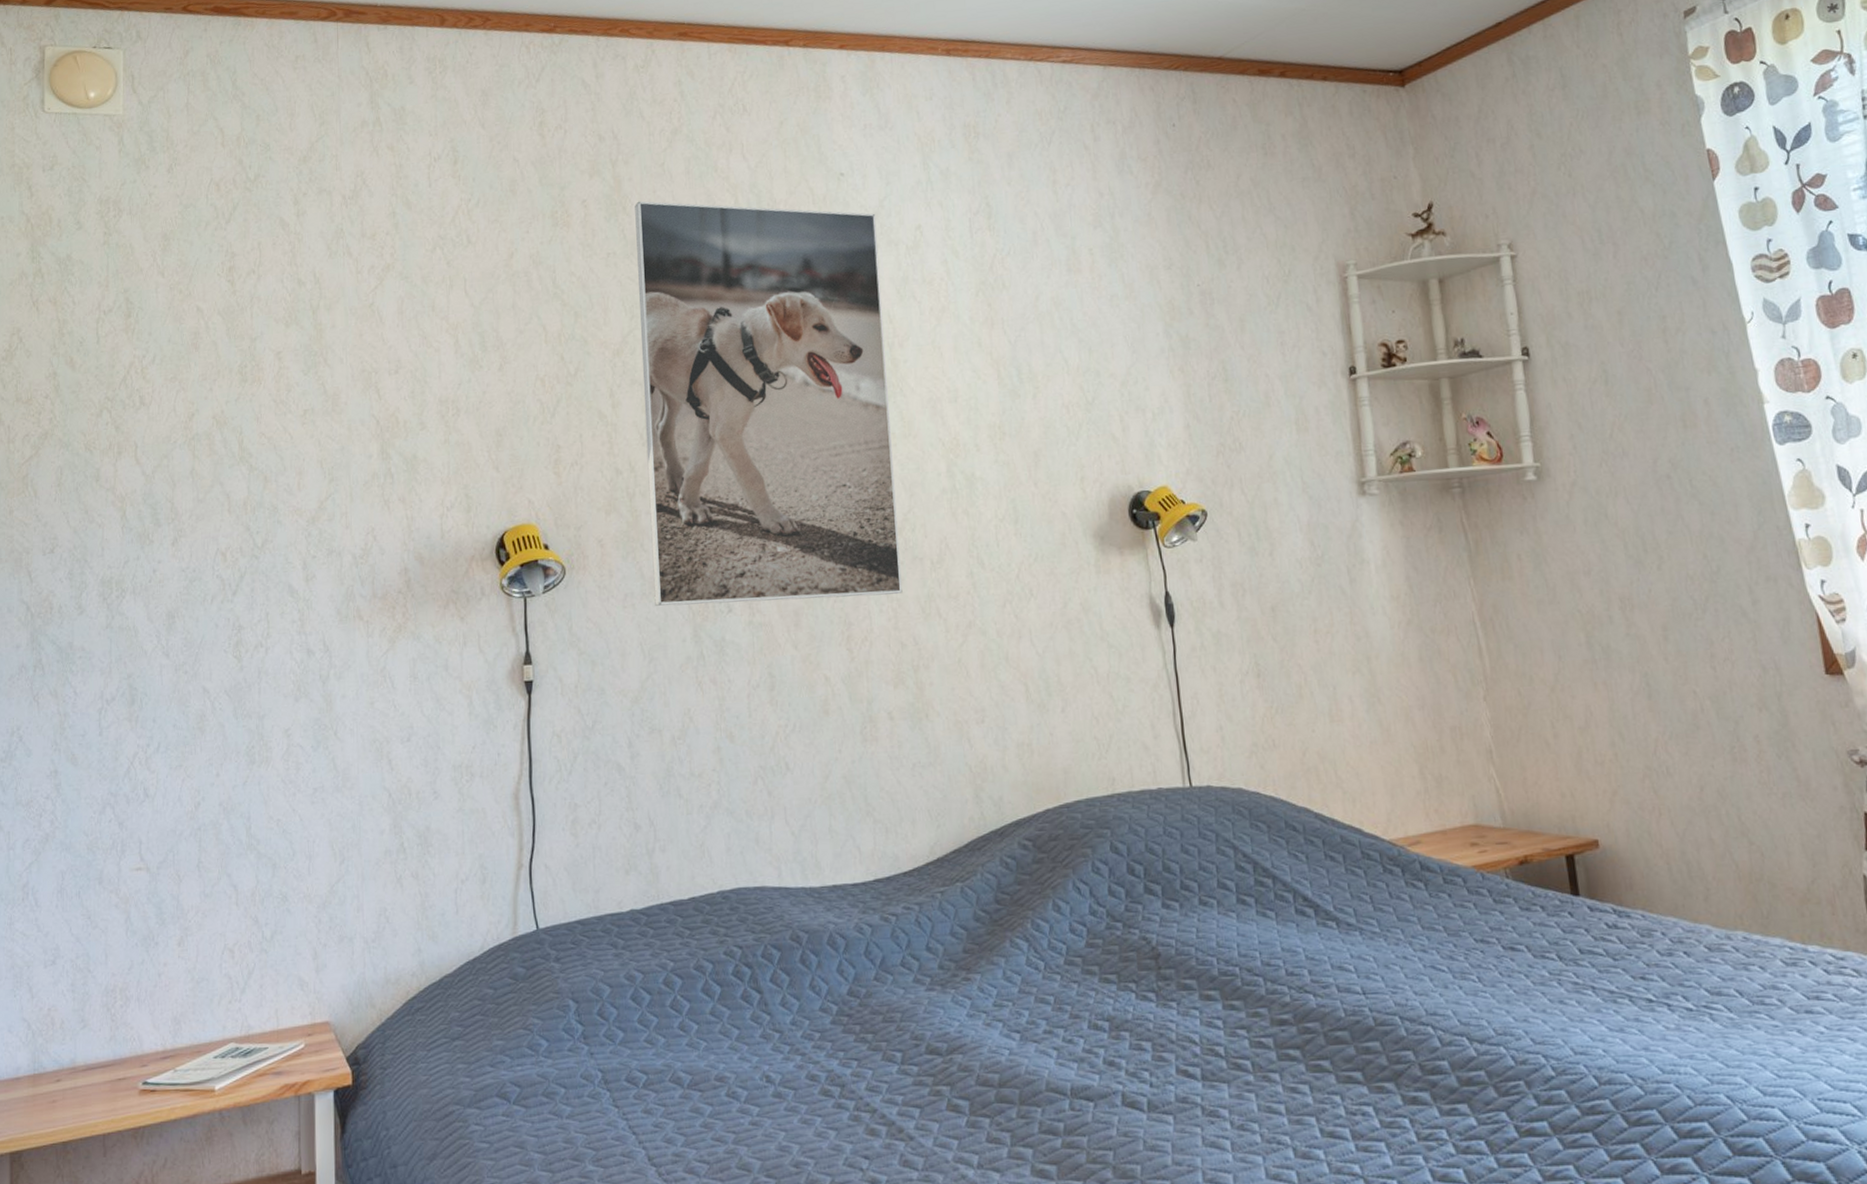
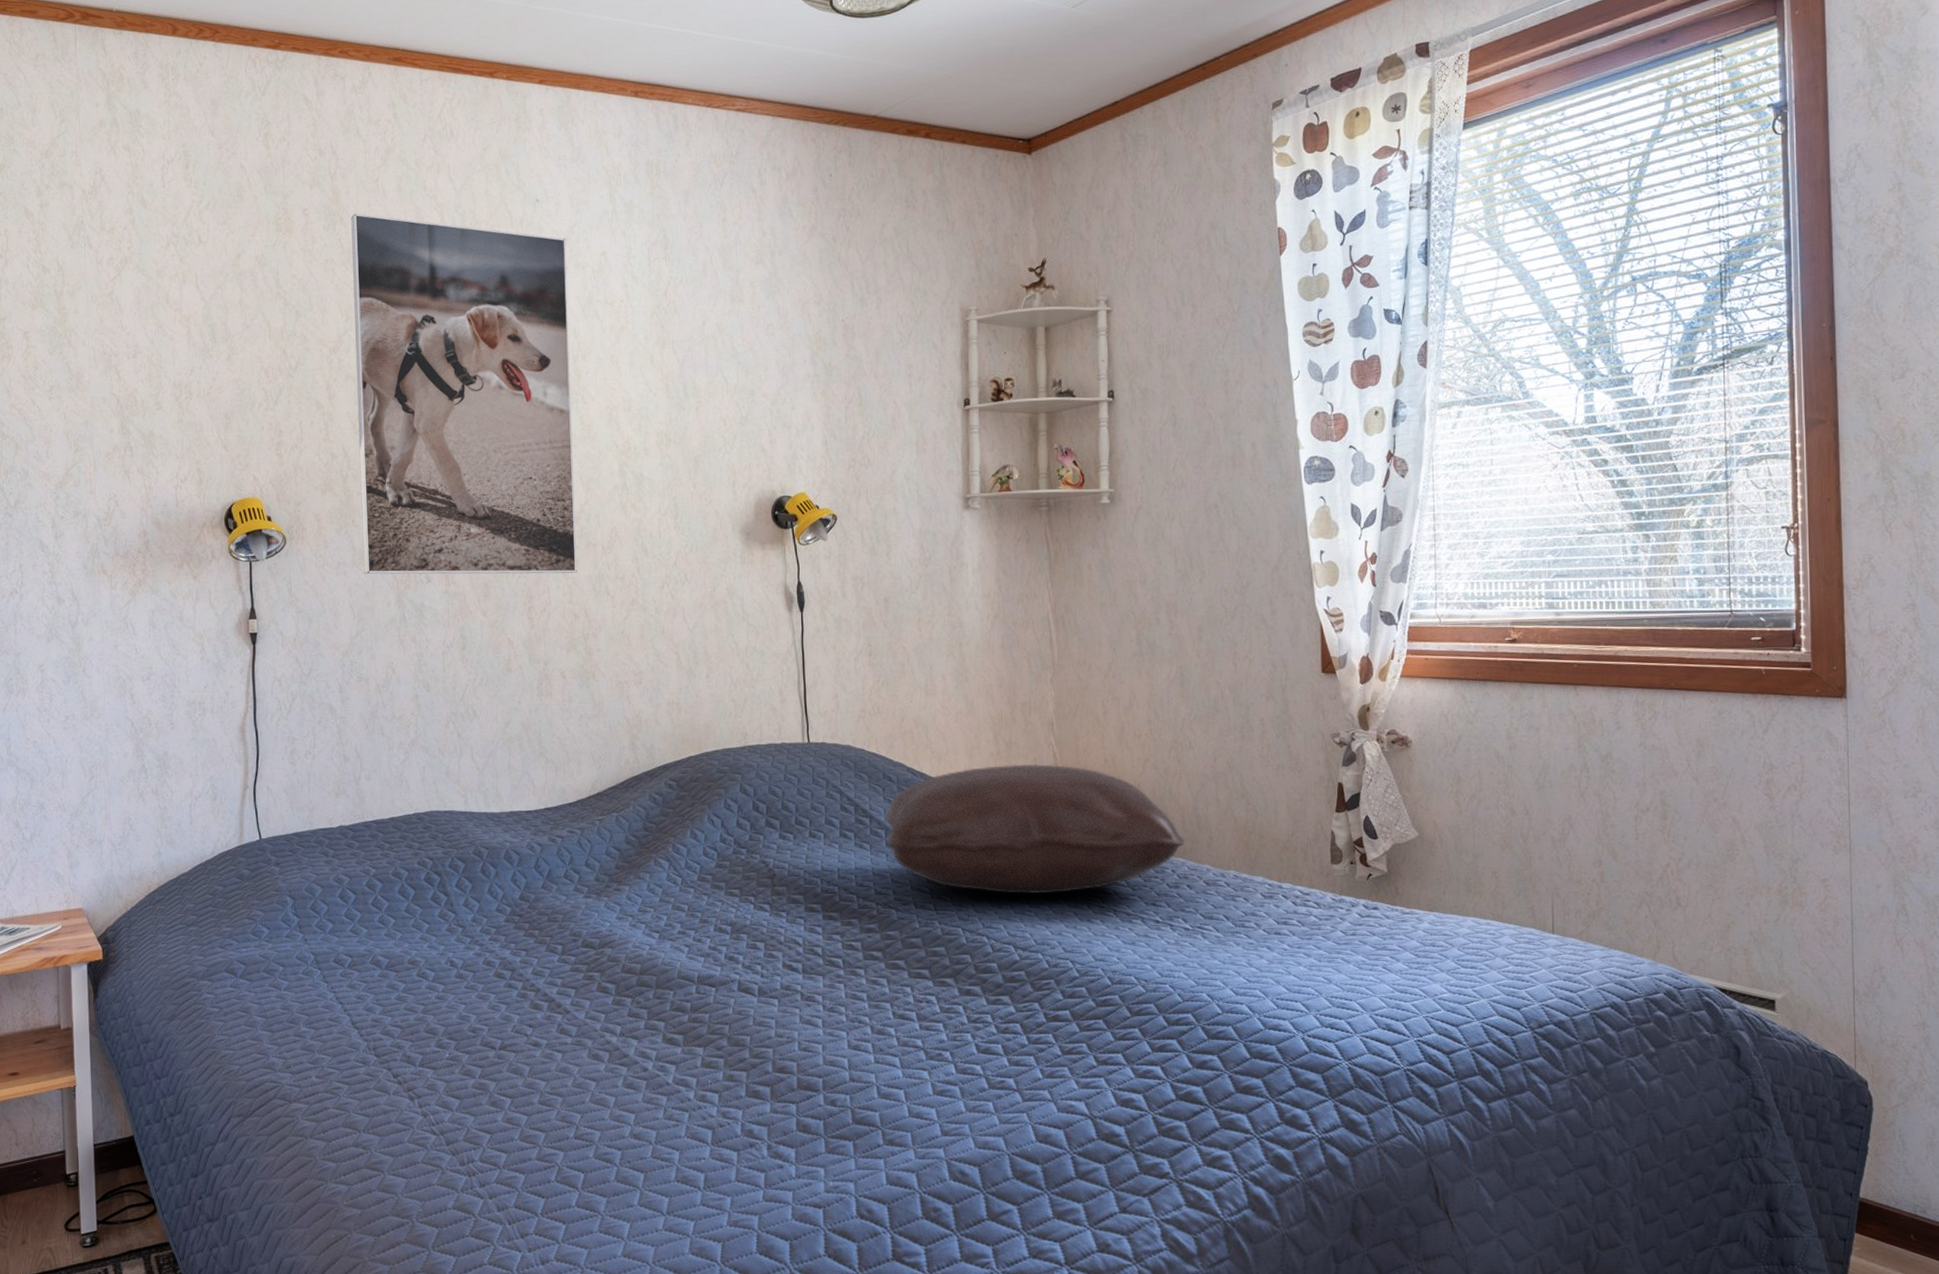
pillow: none [1291,802,1675,970] -> present [885,763,1186,895]

